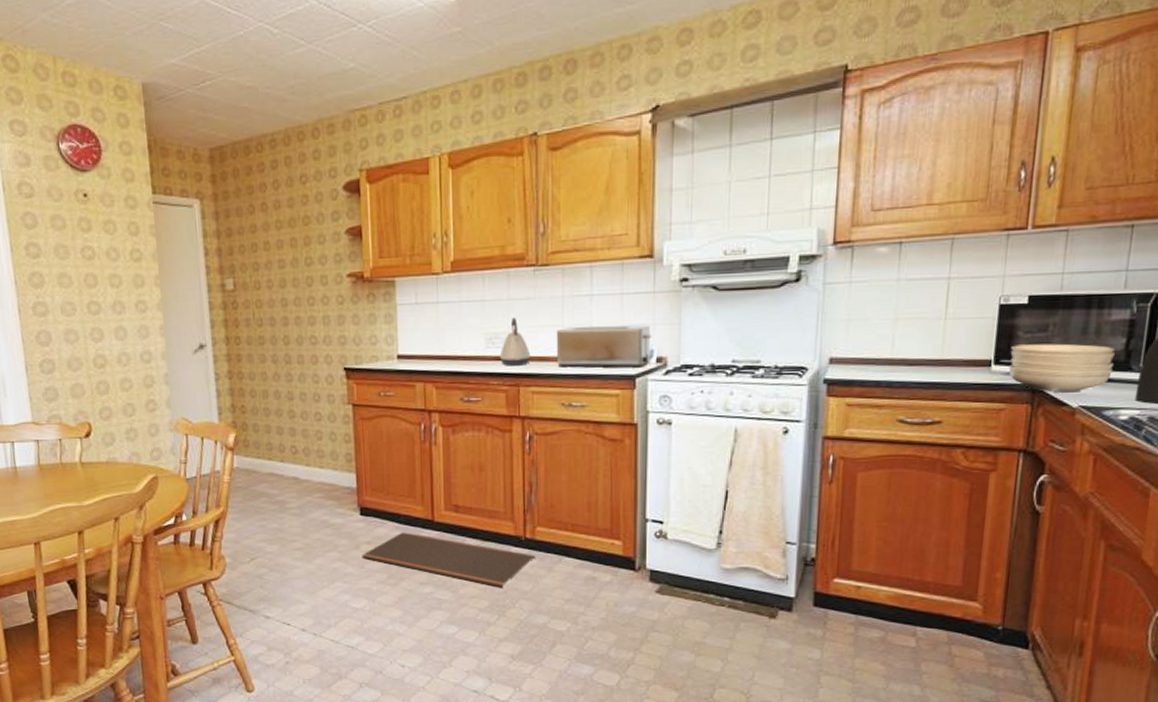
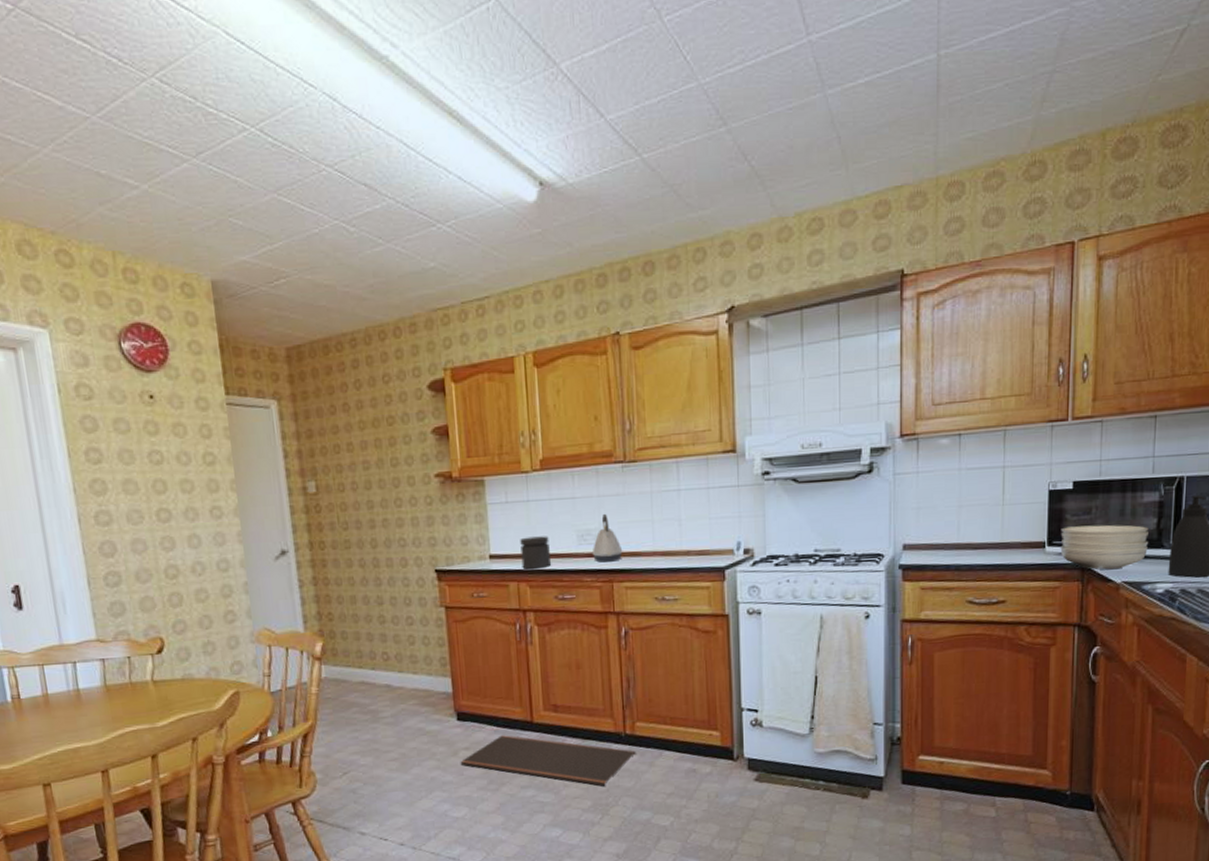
jar: none [428,338,457,371] -> present [520,536,551,570]
toaster: present [556,325,652,368] -> none [646,518,739,562]

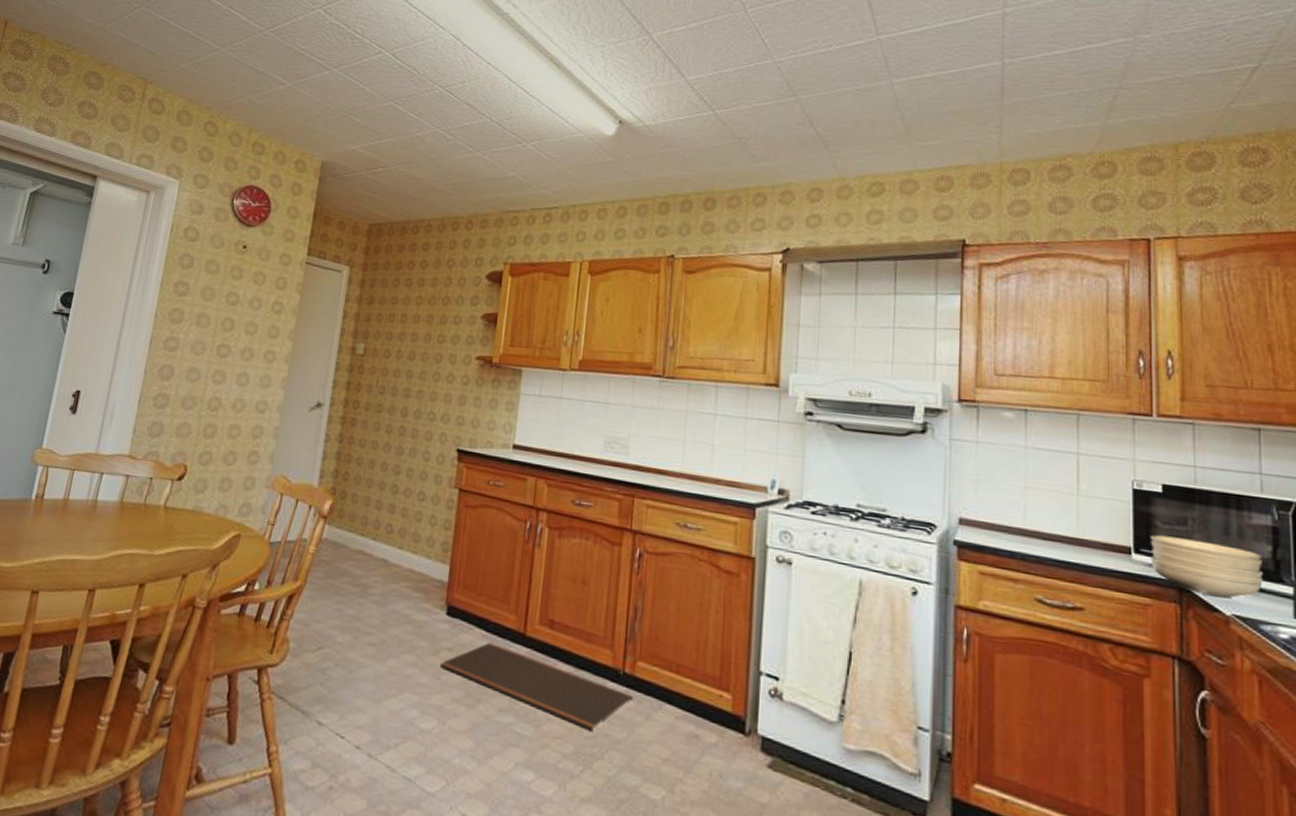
jar: present [520,536,551,570] -> none [543,433,576,470]
kettle: present [591,513,623,563] -> none [616,424,649,476]

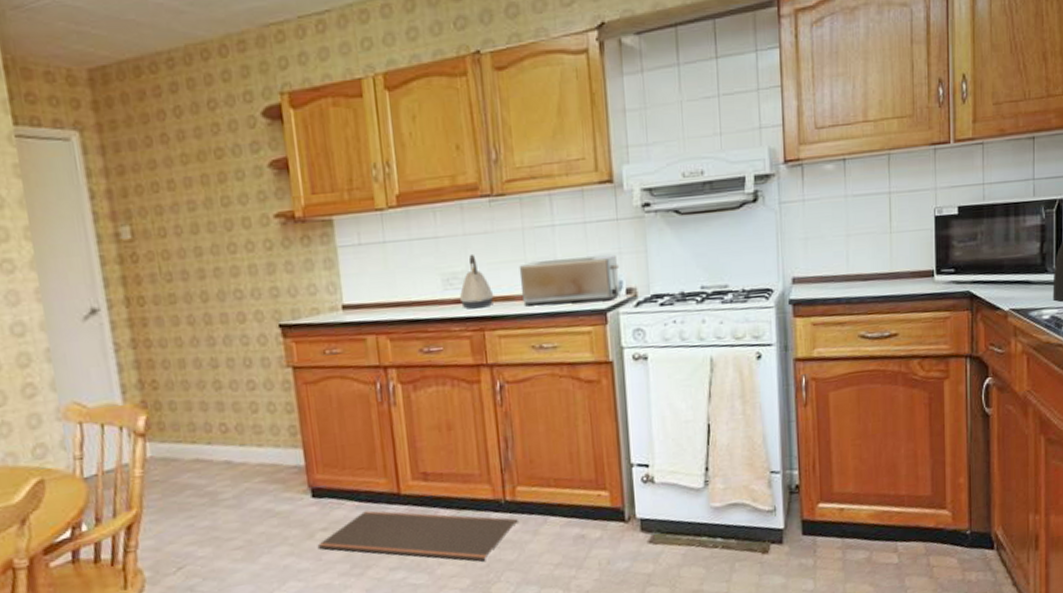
kettle: none [616,424,649,476] -> present [459,253,494,309]
toaster: none [675,442,775,497] -> present [519,254,620,307]
bowl: present [1150,534,1264,599] -> none [948,250,1034,298]

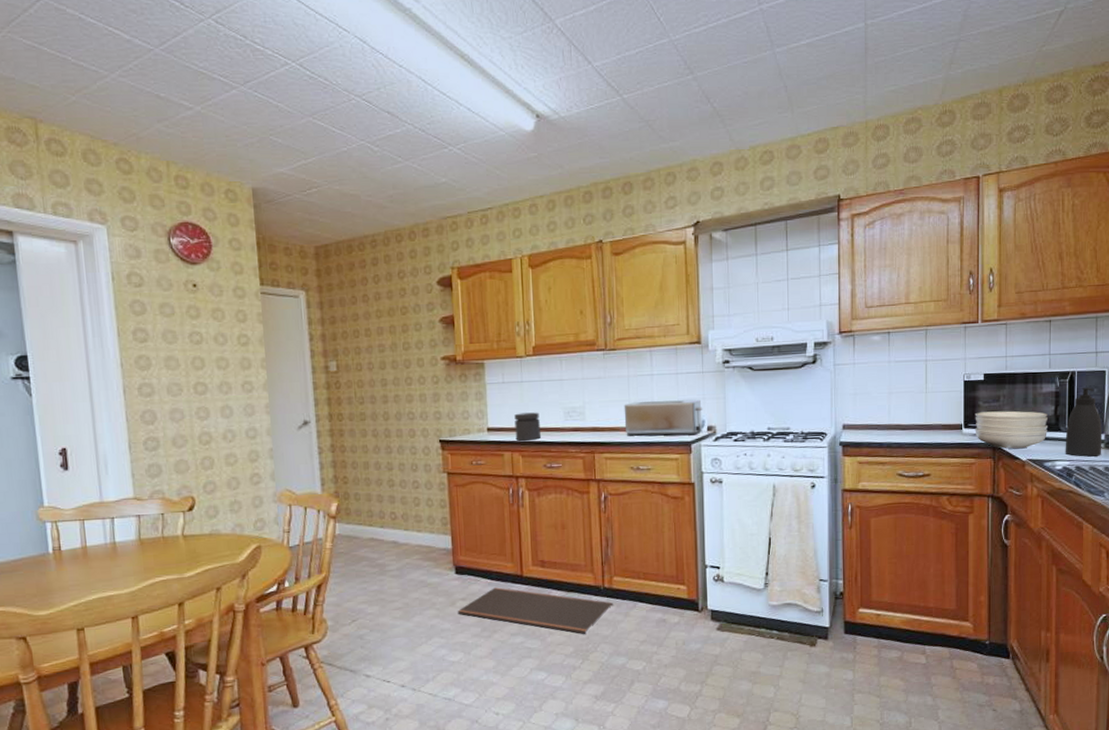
jar: none [377,281,413,321] -> present [514,412,541,442]
kettle: present [459,253,494,309] -> none [576,393,604,436]
bowl: none [948,250,1034,298] -> present [975,411,1049,449]

